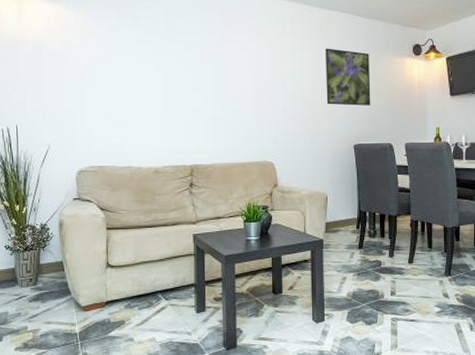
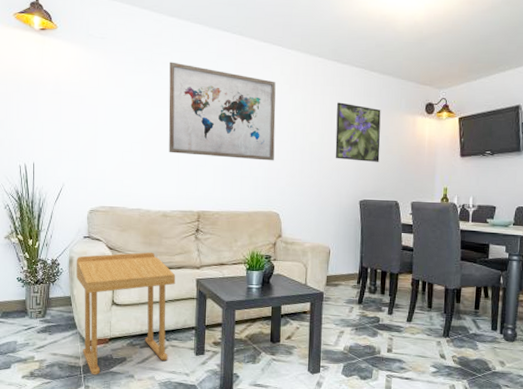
side table: none [66,210,172,341] -> present [76,252,176,375]
wall art: none [153,15,265,110] -> present [168,61,276,161]

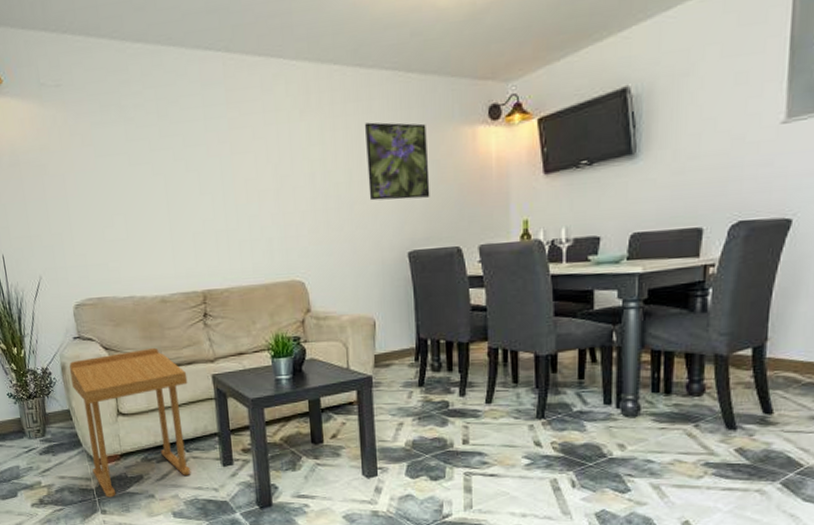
wall art: present [168,61,276,161] -> none [143,102,290,222]

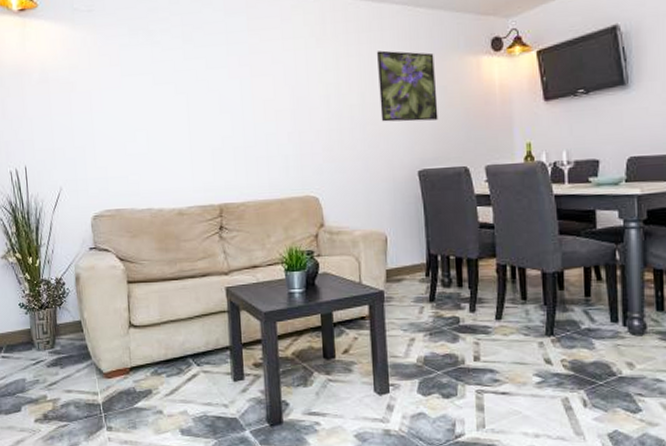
side table: present [69,347,191,498] -> none [83,259,201,413]

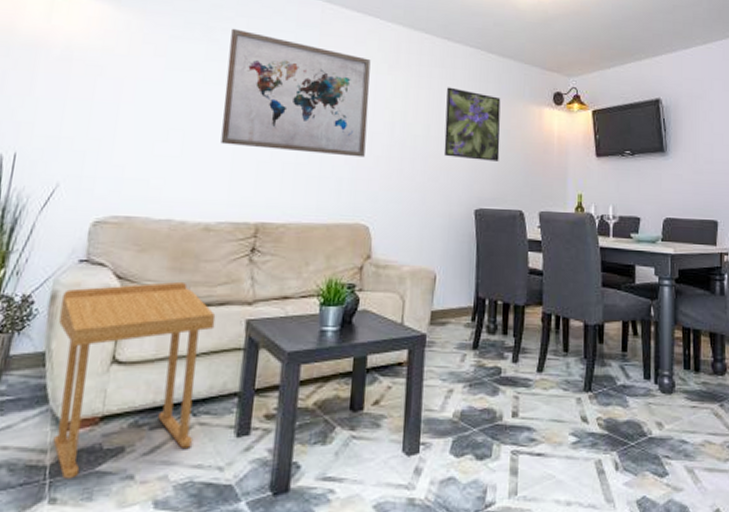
side table: none [83,259,201,413] -> present [53,281,216,479]
wall art: none [169,27,306,138] -> present [221,28,371,158]

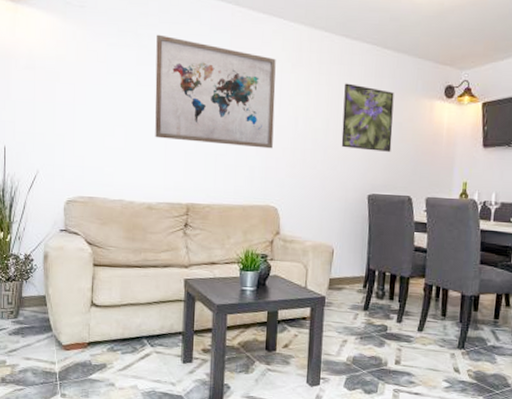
side table: present [53,281,216,479] -> none [51,248,162,382]

